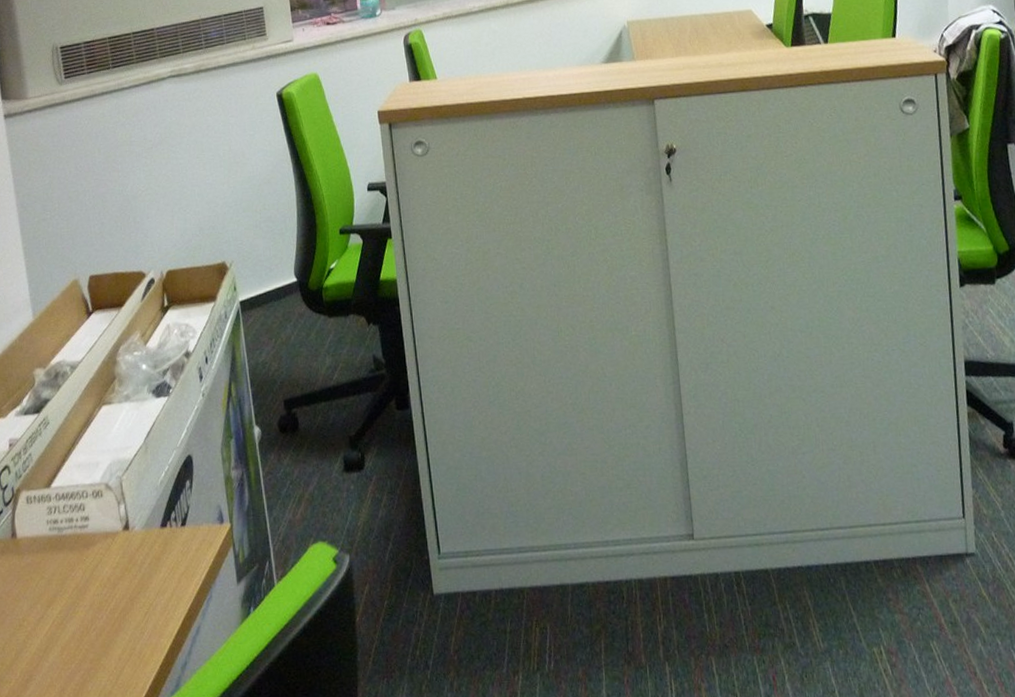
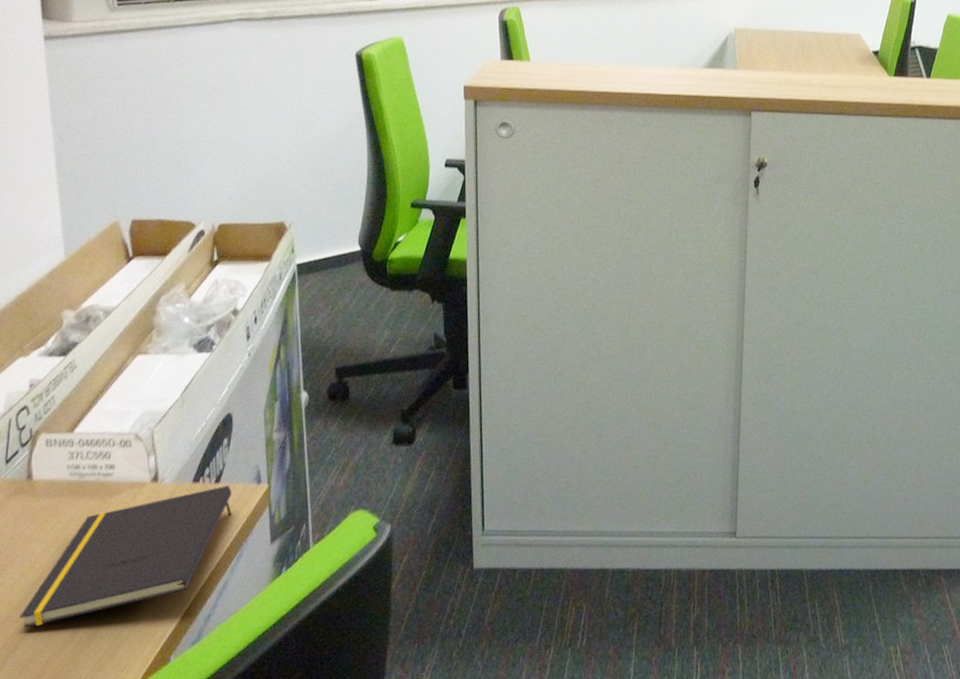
notepad: none [11,527,200,688] -> present [18,485,233,628]

